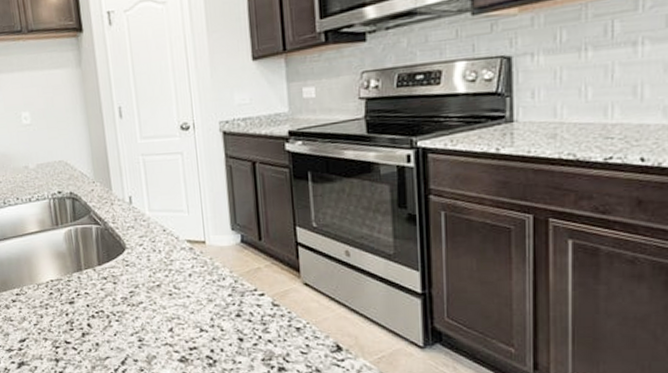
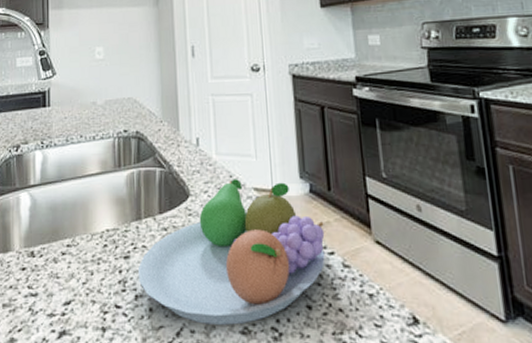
fruit bowl: none [83,232,256,355] -> present [138,179,325,325]

